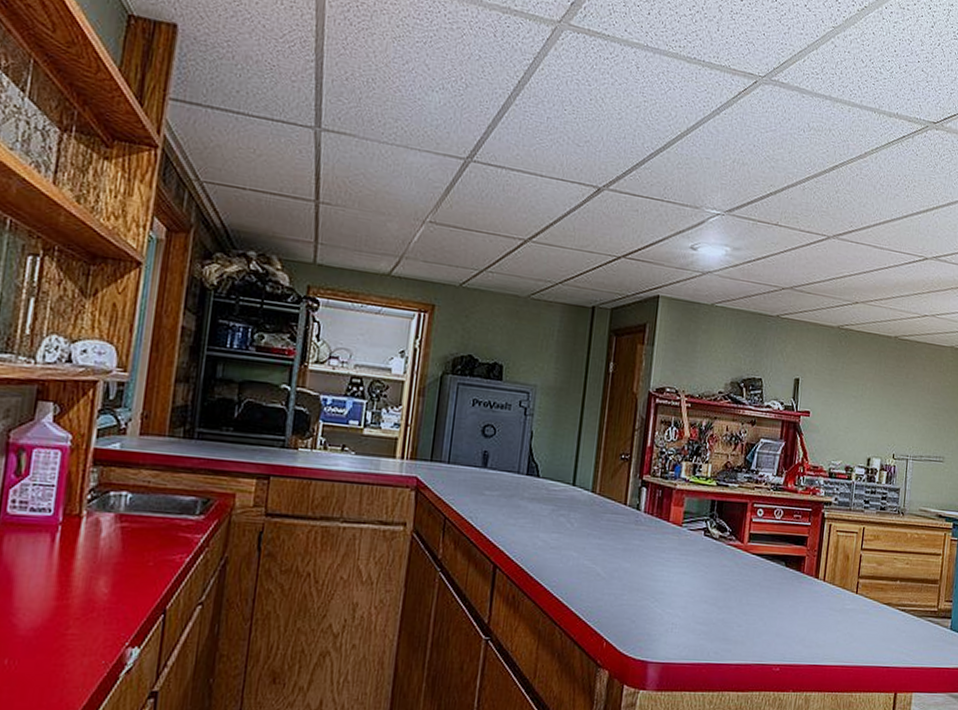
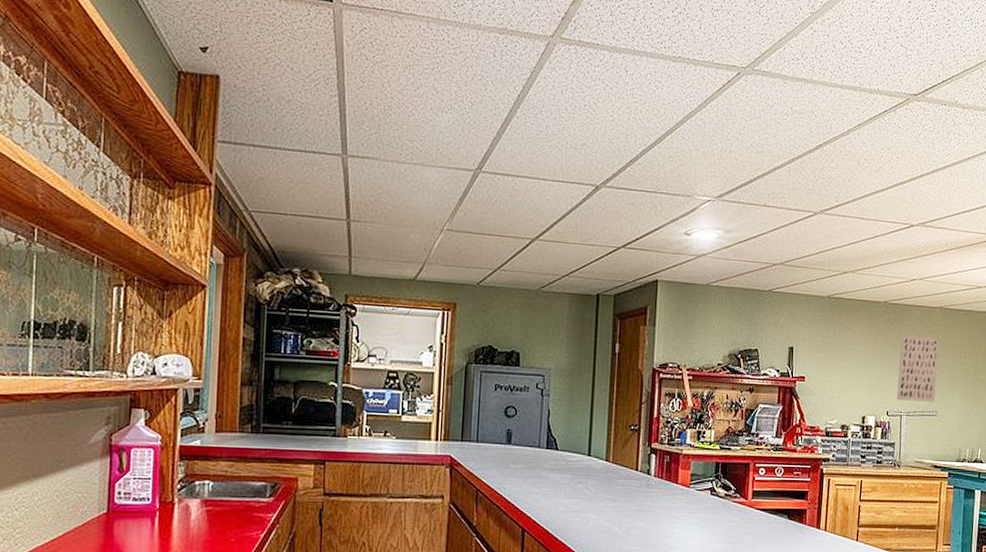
wall art: none [903,374,949,447] -> present [896,335,939,402]

